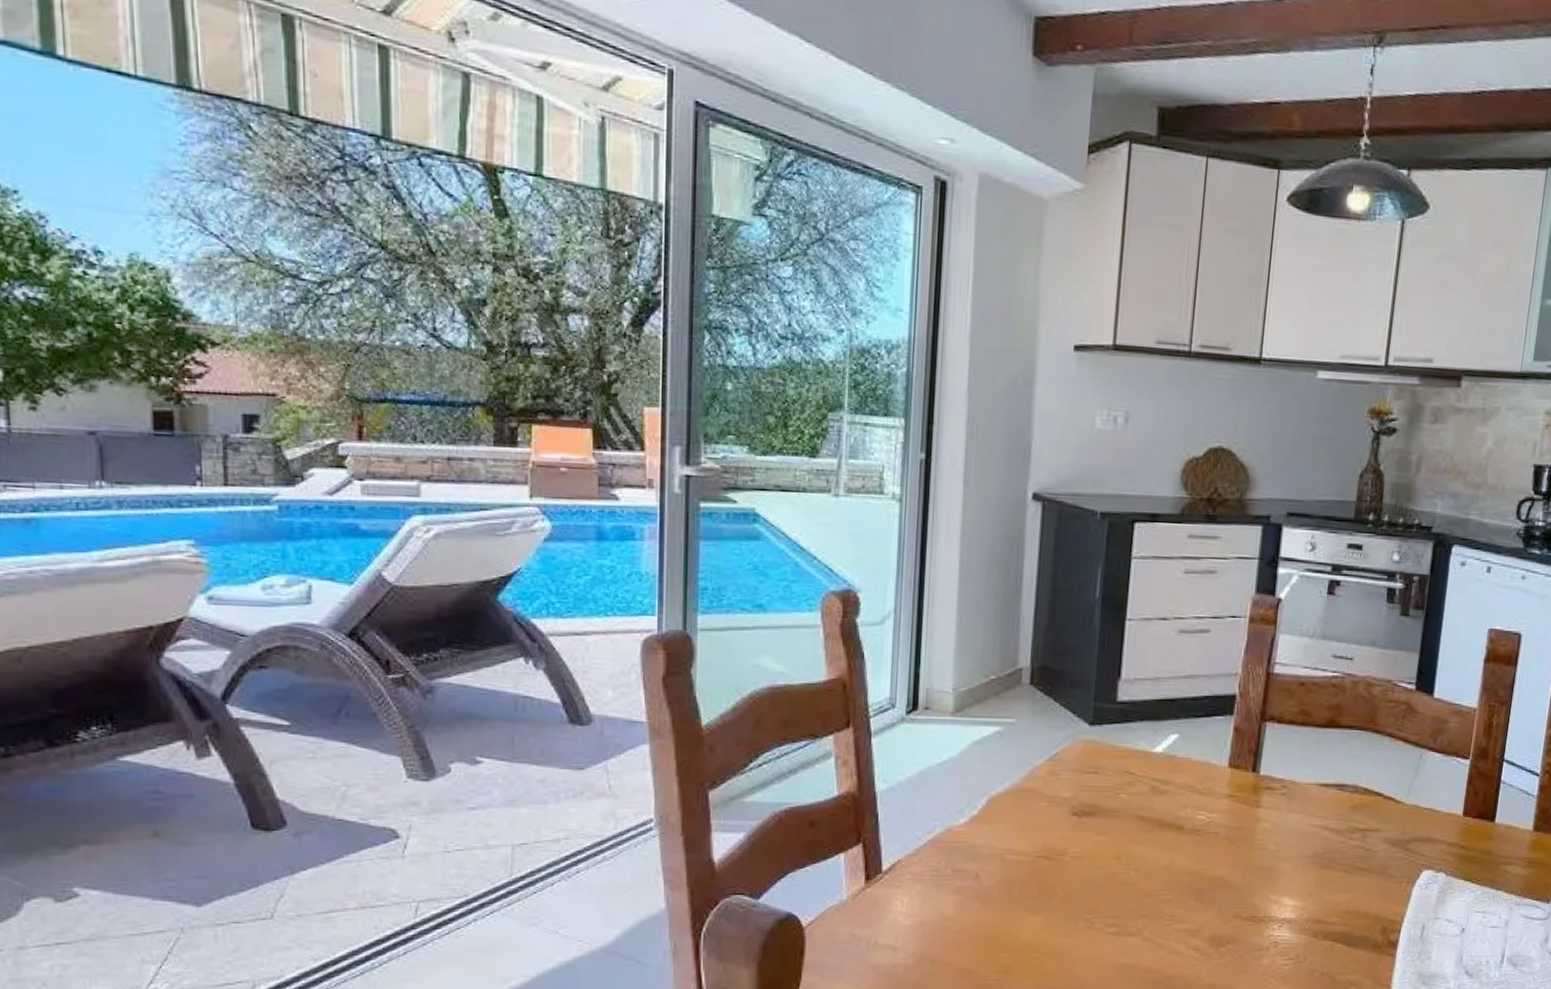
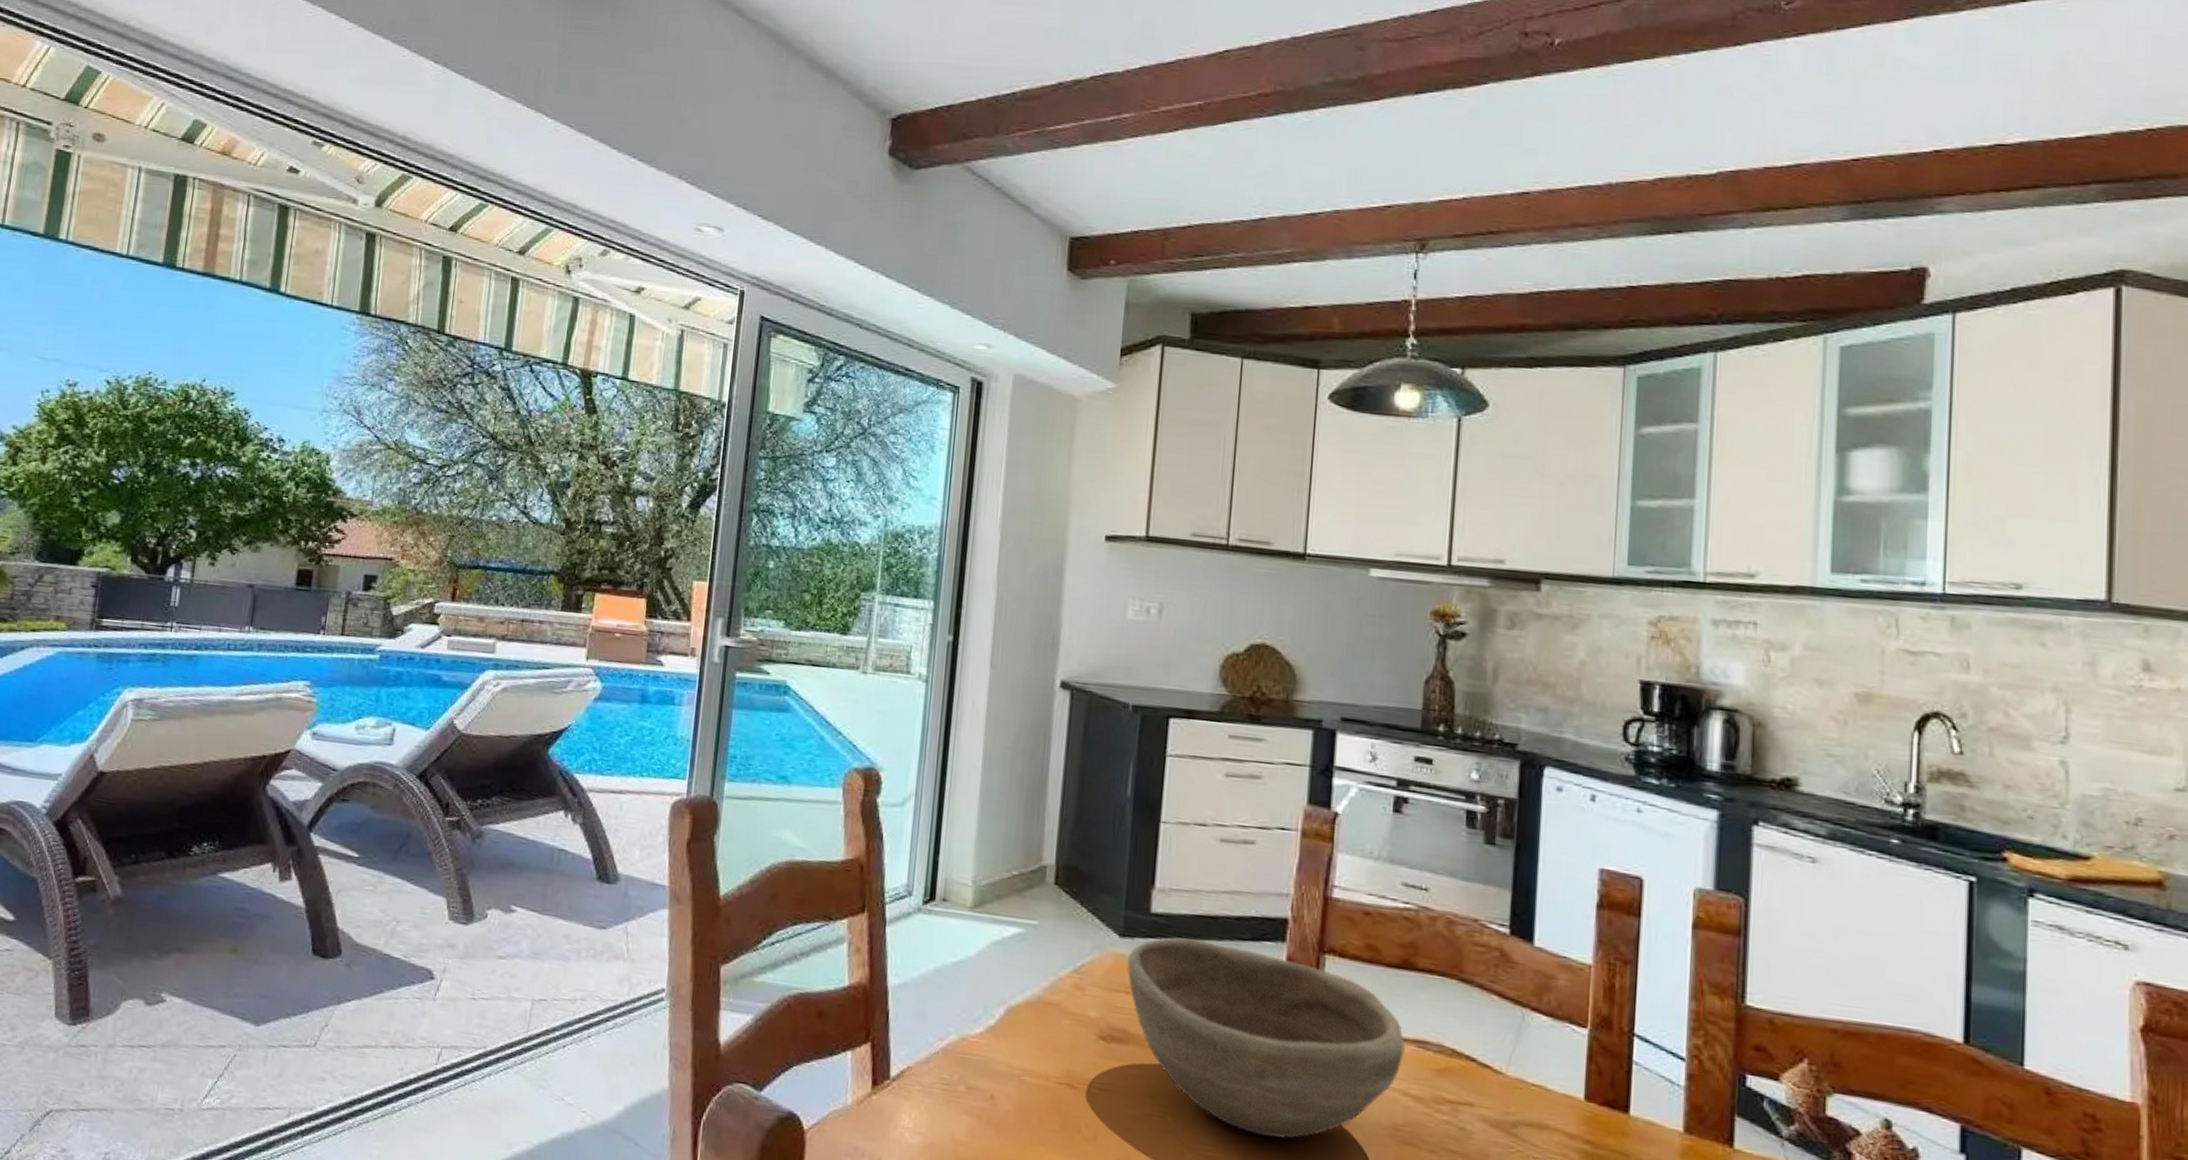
bowl: none [1096,721,1328,878] -> present [1126,937,1405,1139]

